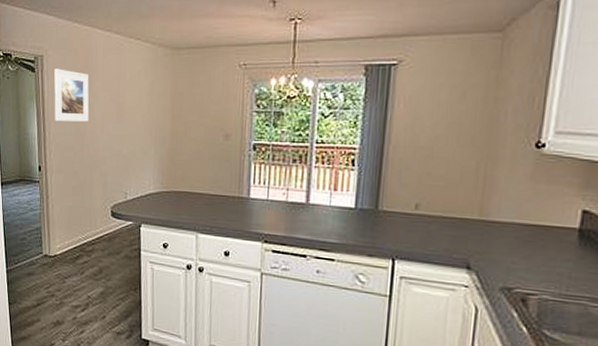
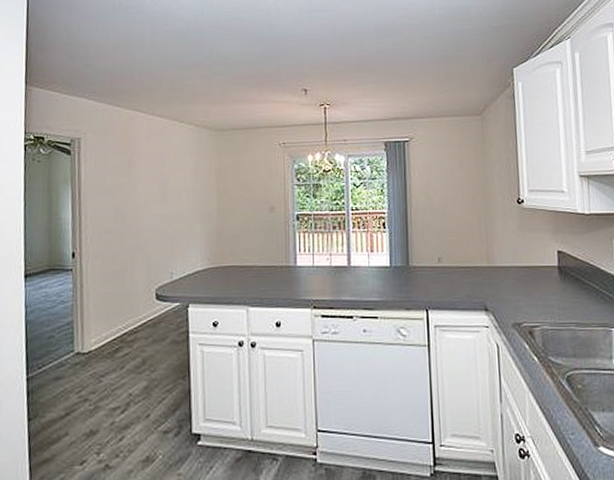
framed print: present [54,68,90,122] -> none [92,151,132,203]

